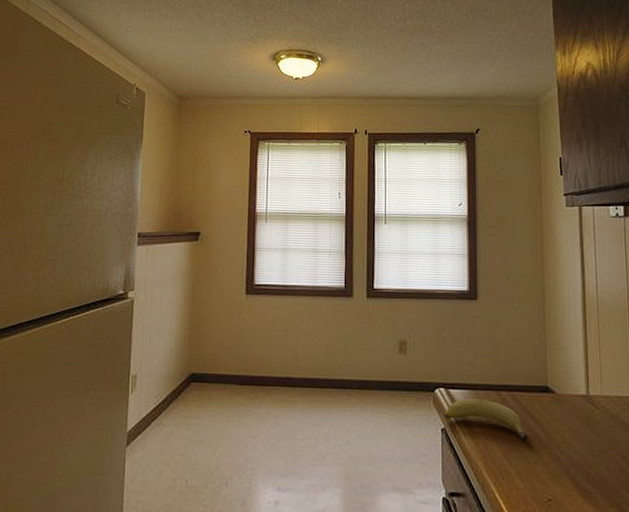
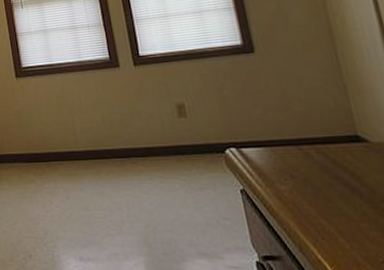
fruit: present [444,399,529,441] -> none [240,156,347,197]

